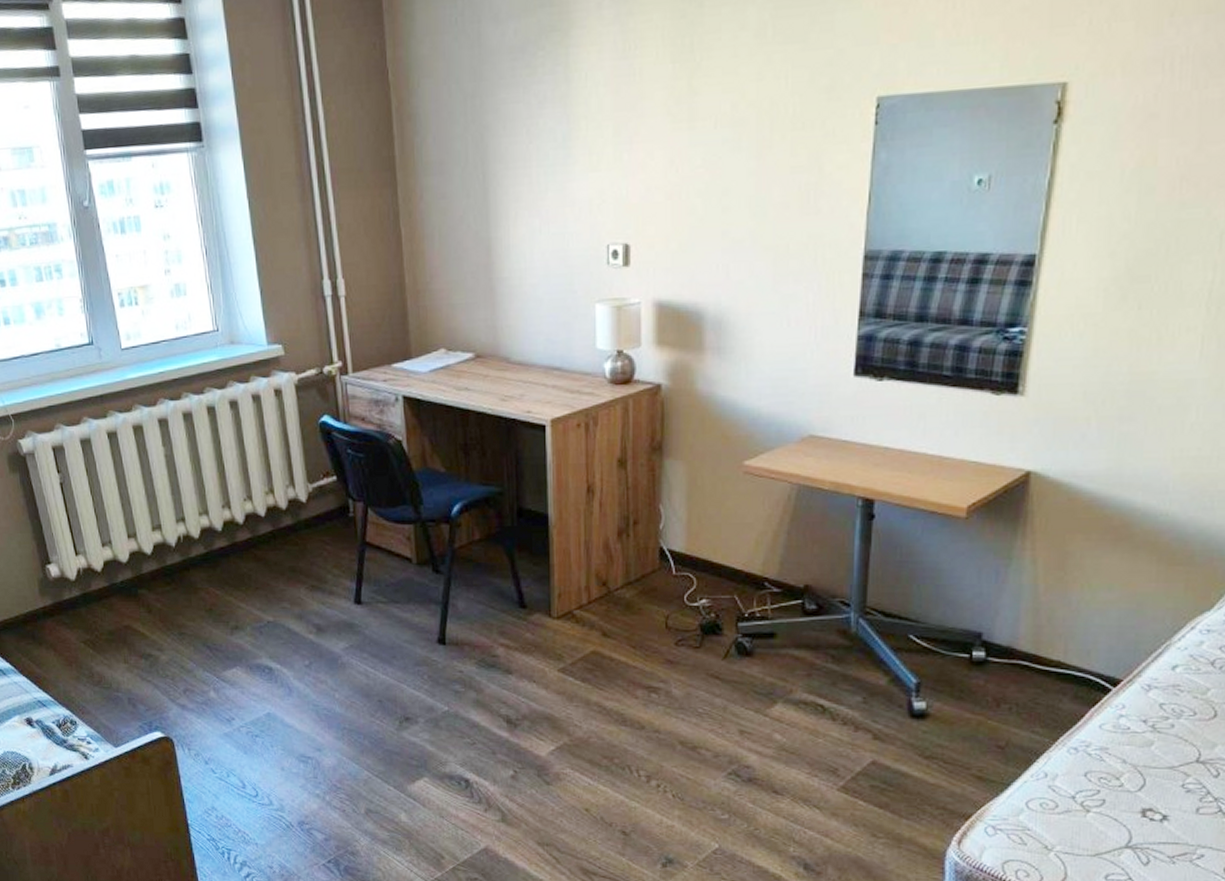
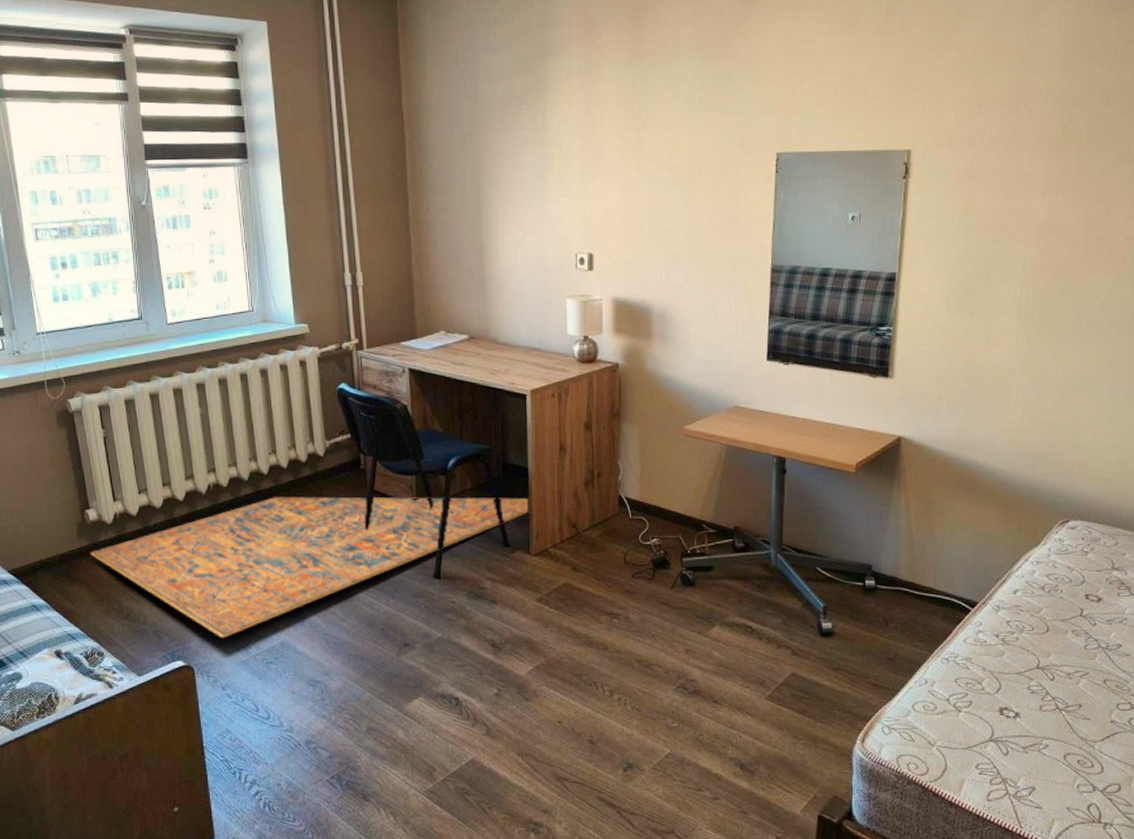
rug: none [54,549,550,709] -> present [90,497,529,639]

